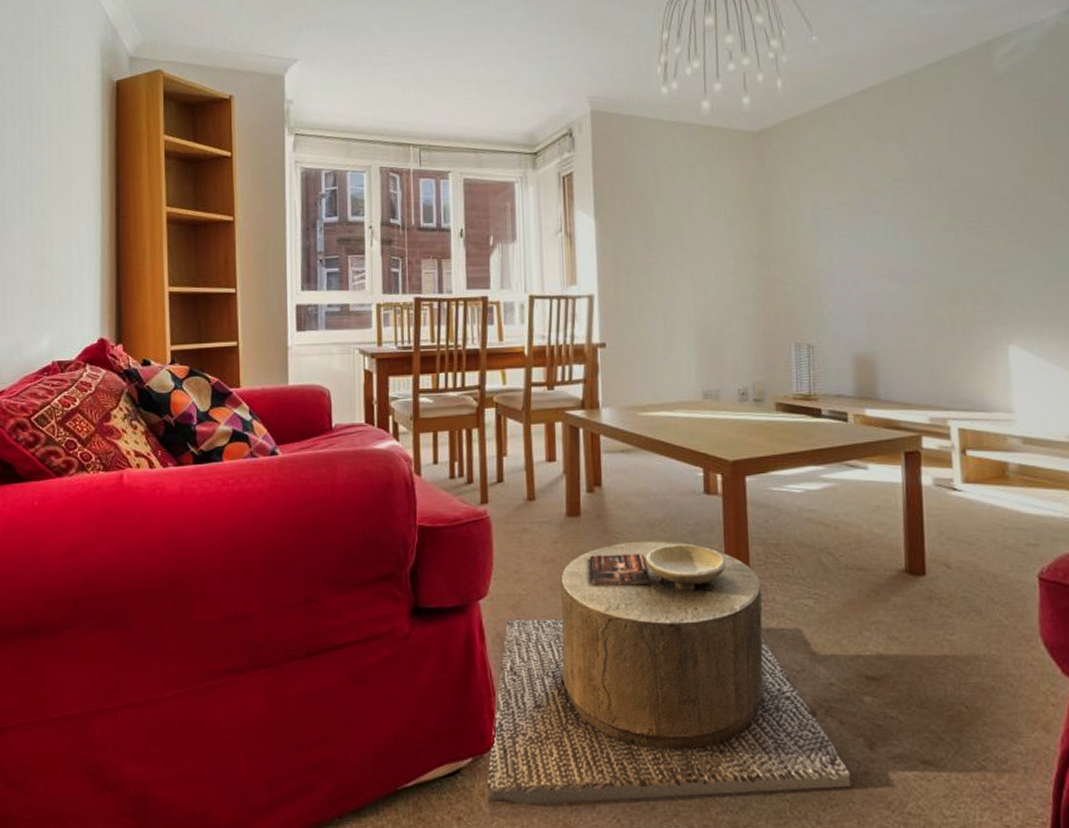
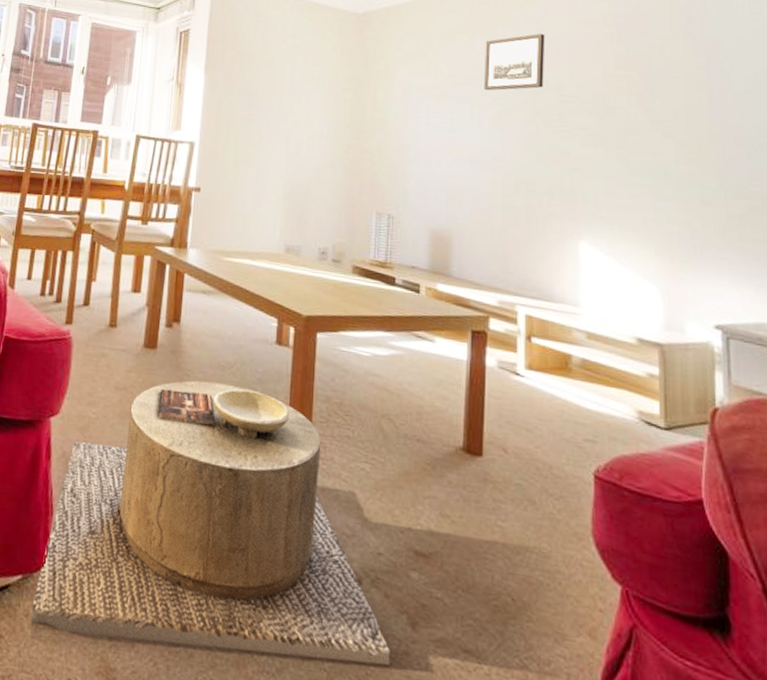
wall art: none [894,129,960,199] -> present [483,34,545,91]

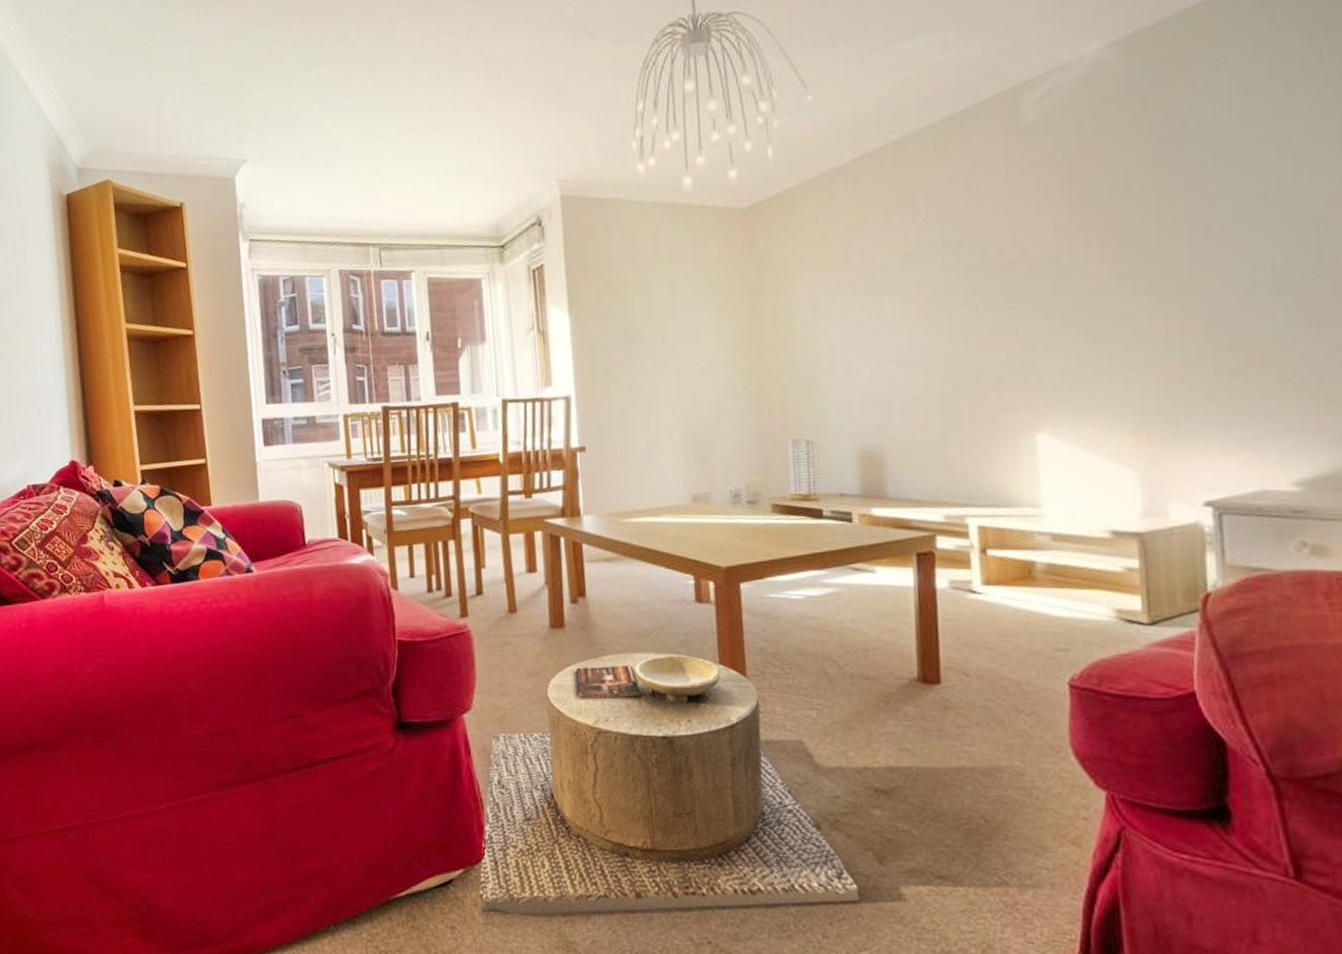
wall art: present [483,34,545,91] -> none [903,192,980,275]

